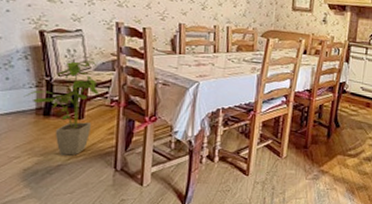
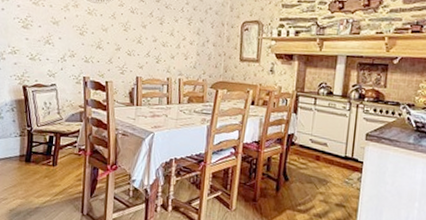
house plant: present [24,60,99,156] -> none [10,112,69,199]

